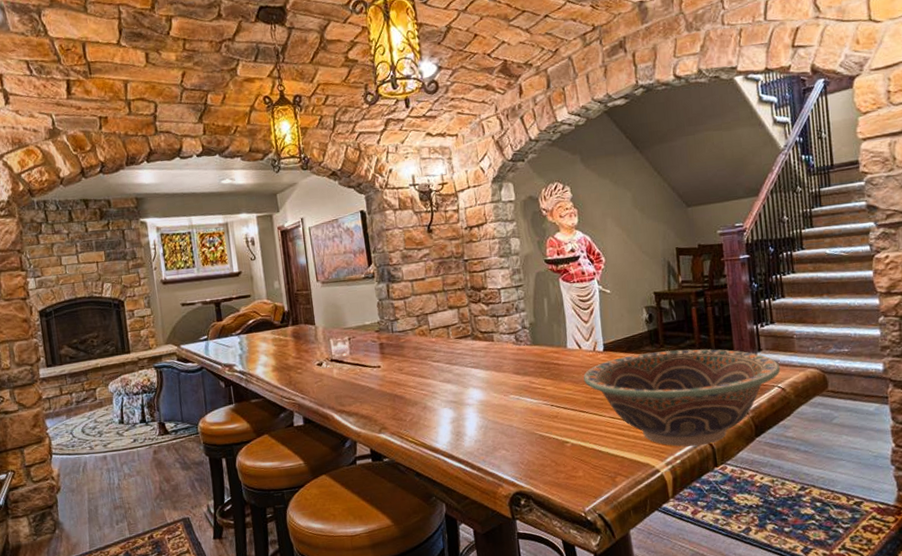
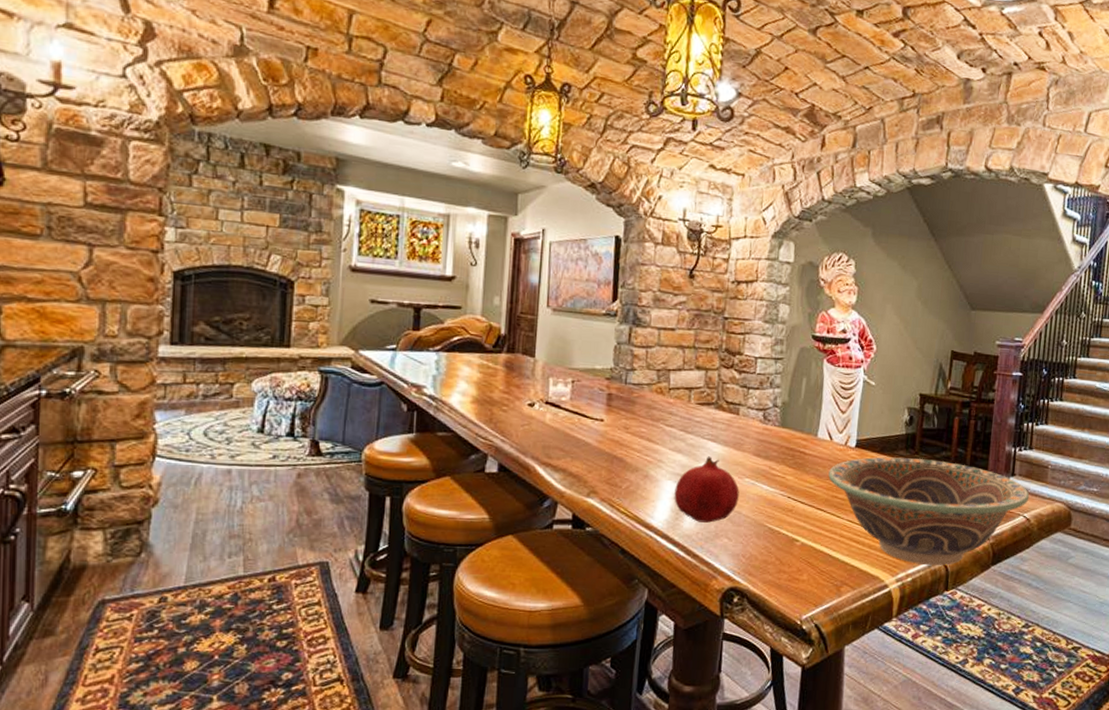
fruit: none [451,381,508,440] -> present [674,456,740,523]

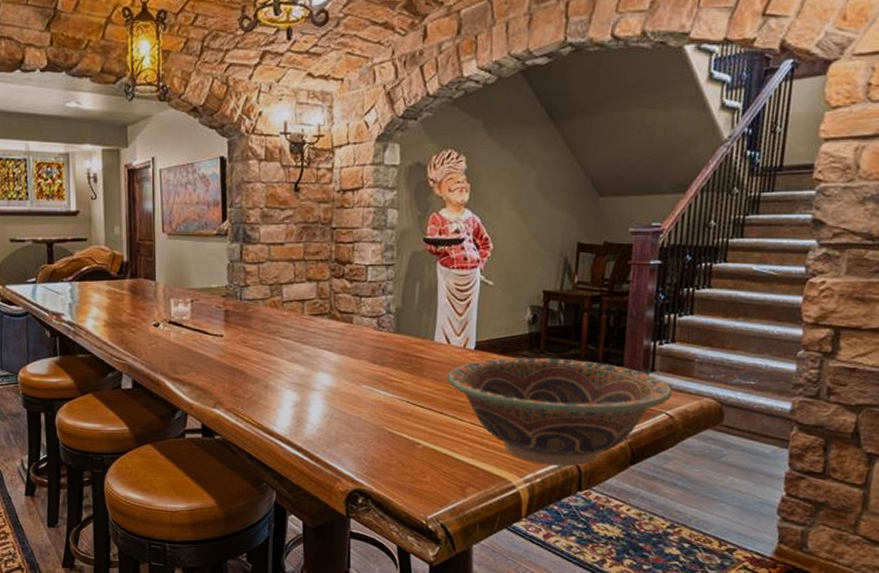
fruit: present [674,456,740,523] -> none [294,365,358,429]

